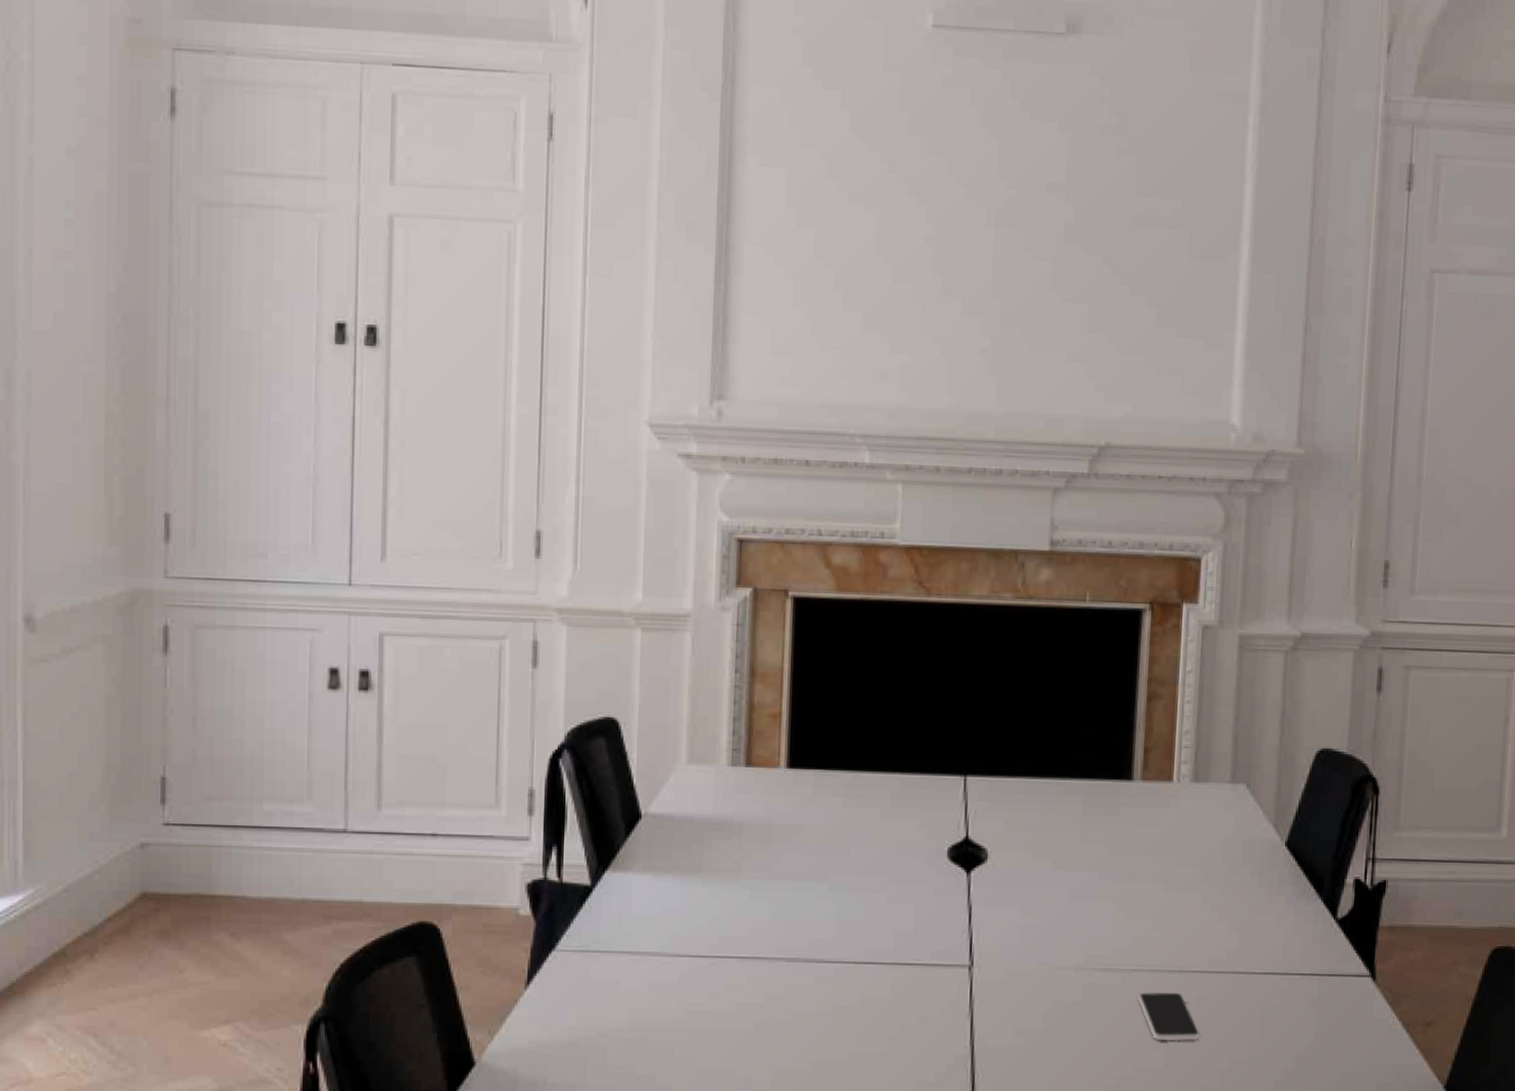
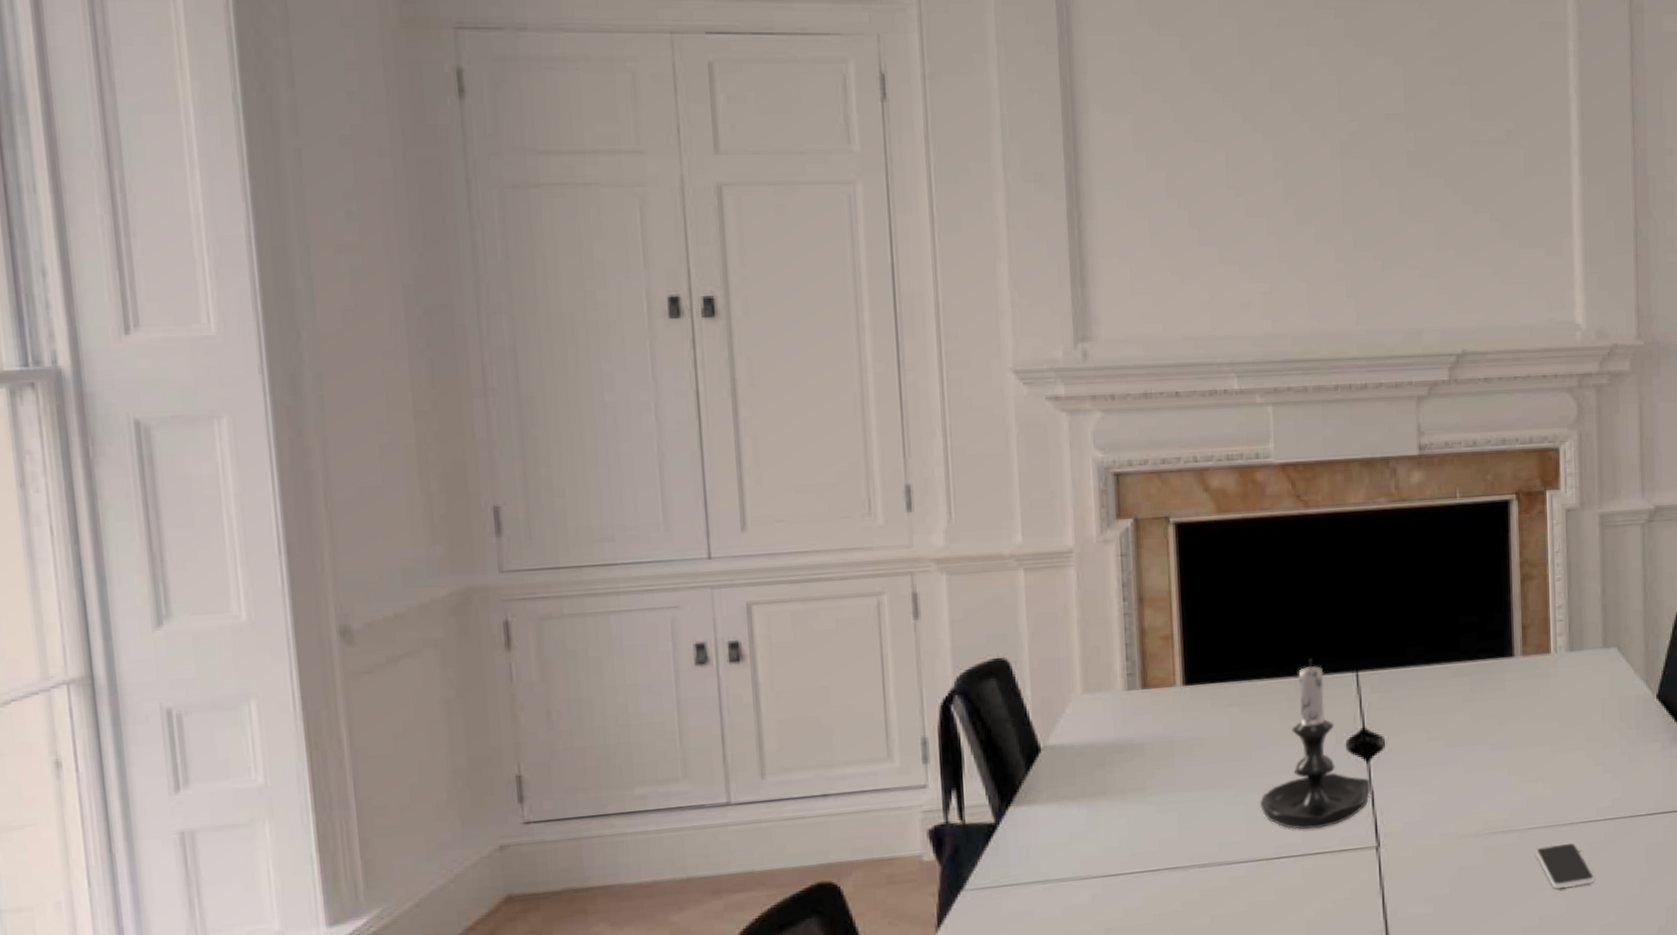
candle holder: none [853,756,969,938] -> present [1259,658,1371,830]

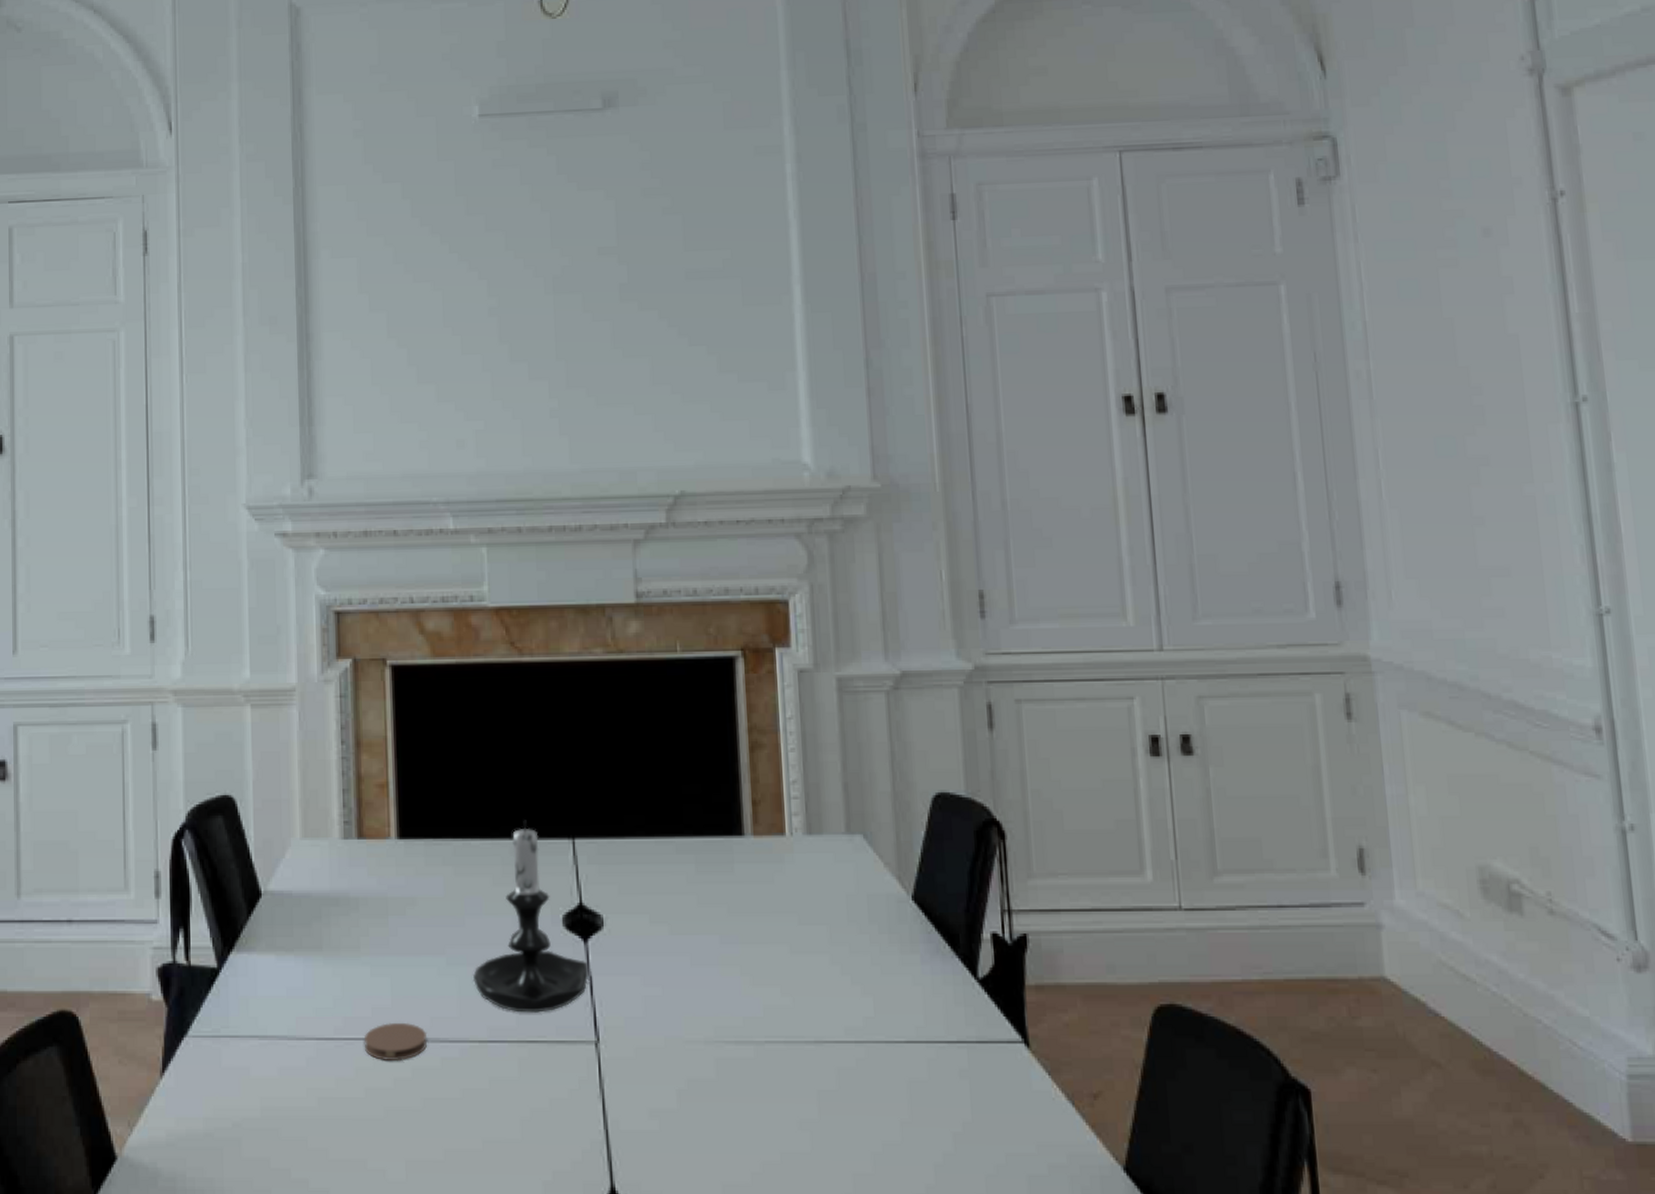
coaster: none [1152,851,1216,888] -> present [365,1023,428,1062]
smartphone: present [1535,843,1595,889] -> none [774,1065,846,1121]

